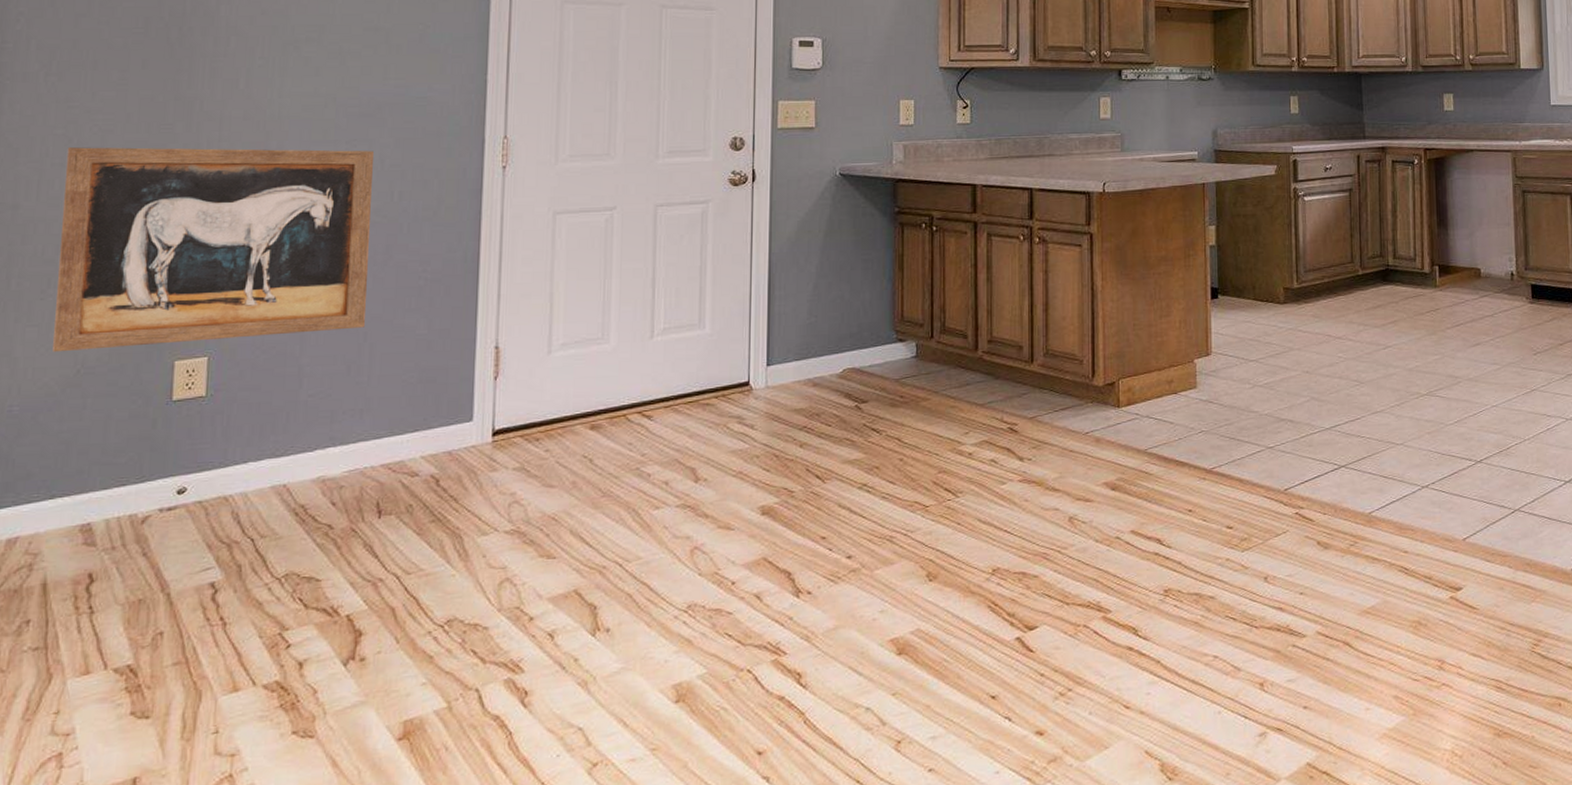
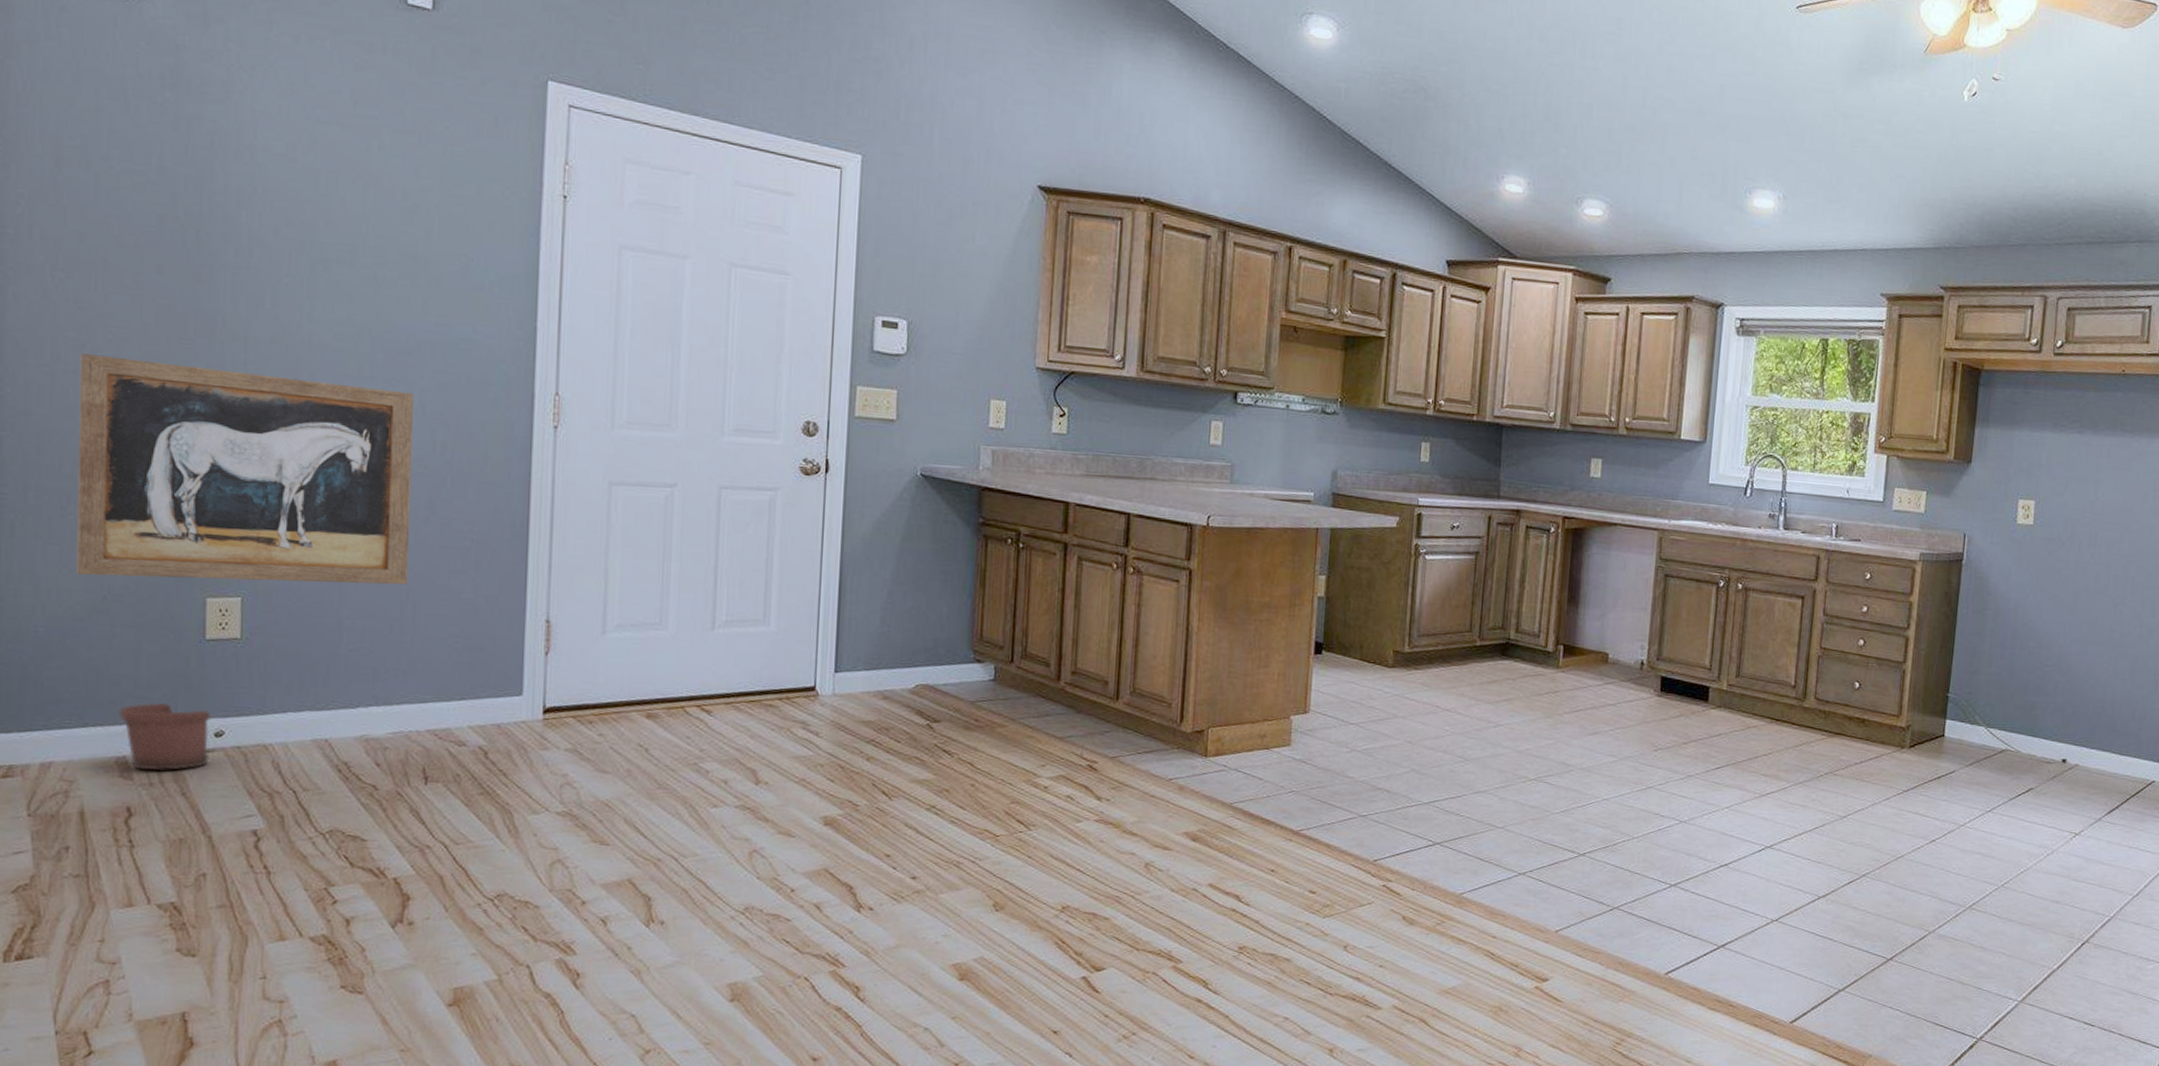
planter: none [85,466,174,534] -> present [118,702,211,771]

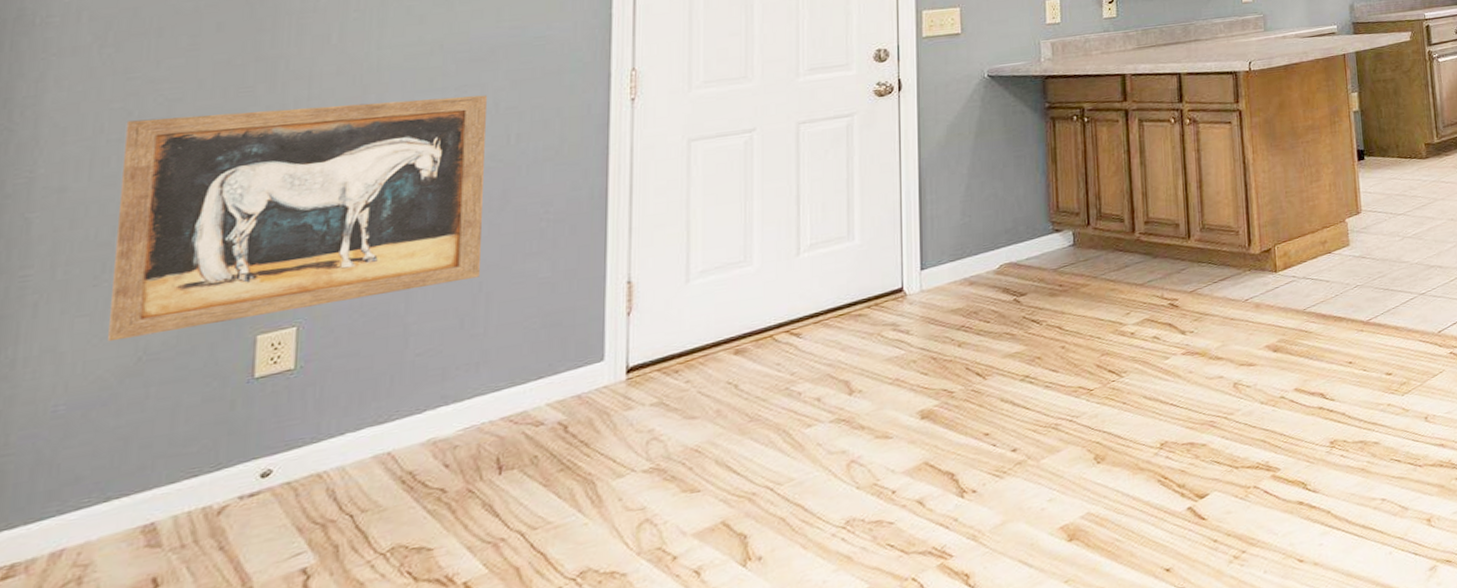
planter: present [118,702,211,771] -> none [148,452,257,533]

